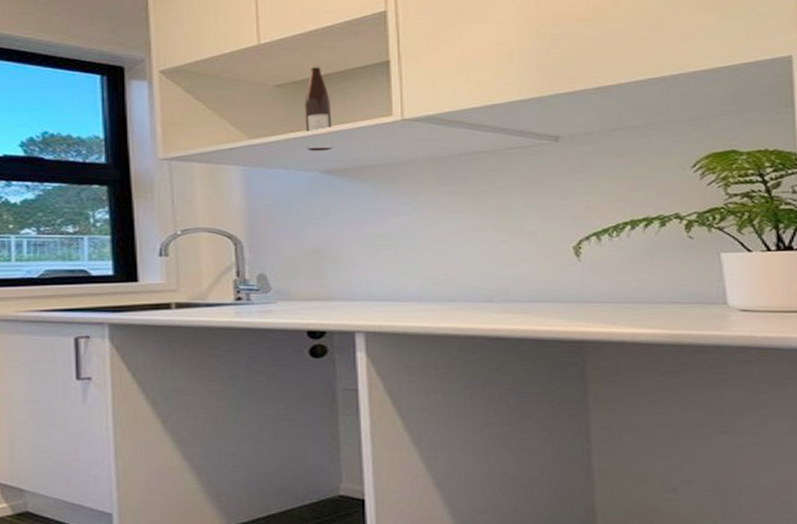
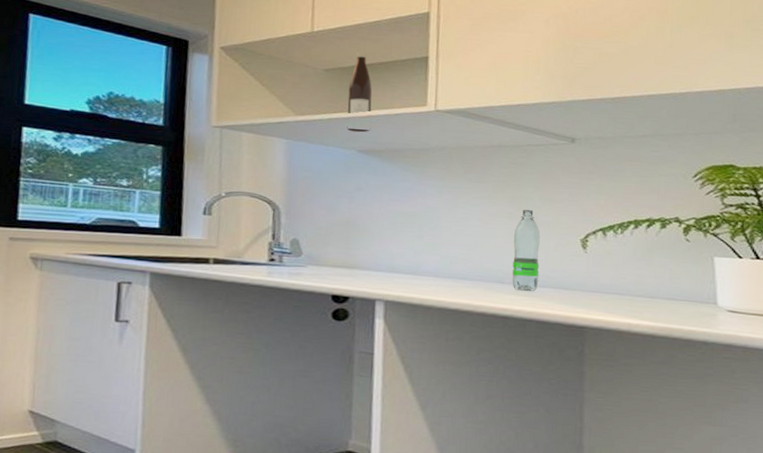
bottle: none [499,220,531,308] -> present [512,210,540,291]

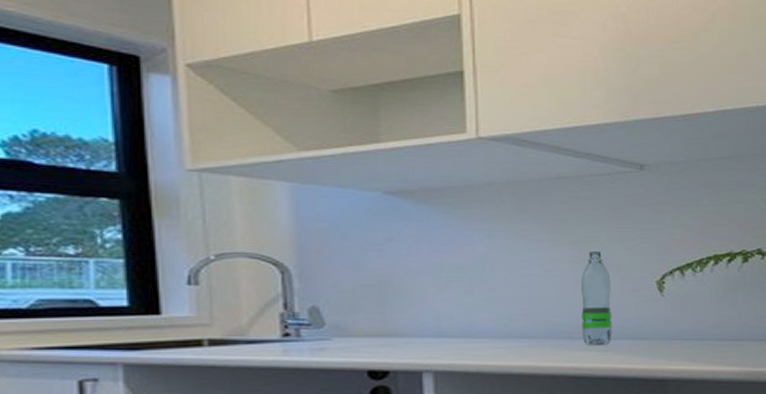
bottle: present [347,50,373,133] -> none [365,65,399,170]

